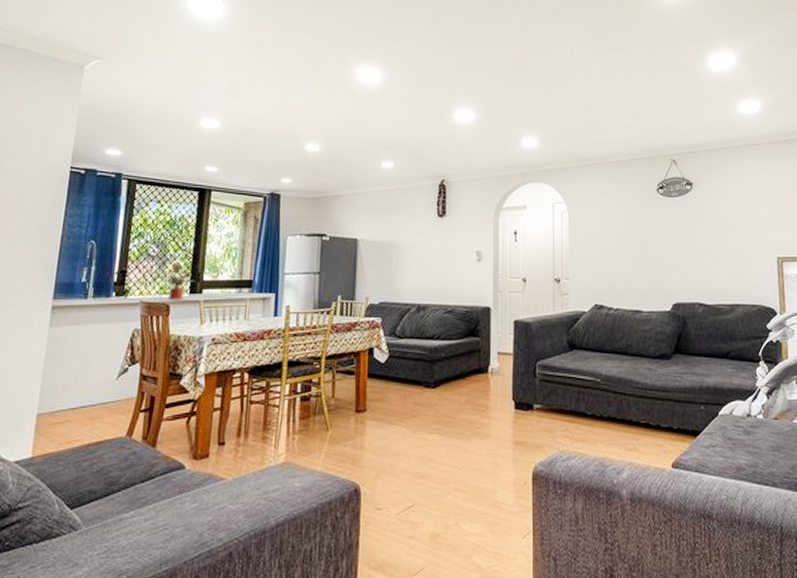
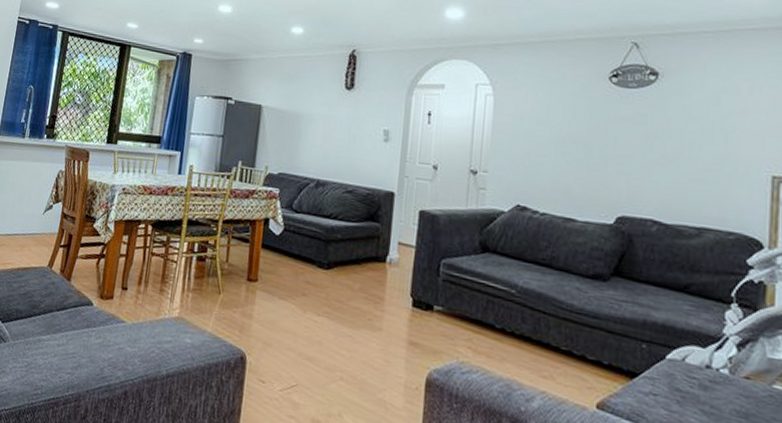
potted plant: present [159,261,196,301] -> none [82,111,113,149]

